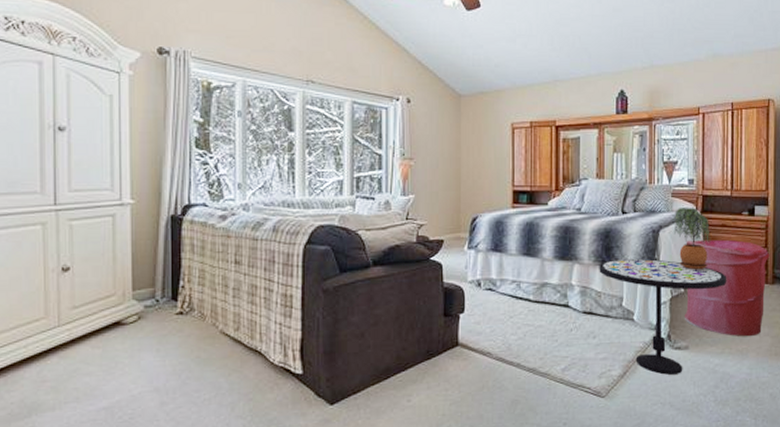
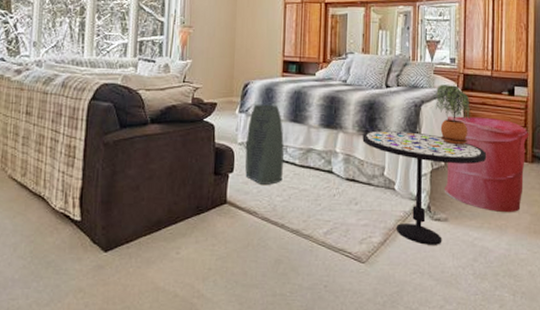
air purifier: none [476,238,517,323] -> present [245,104,284,185]

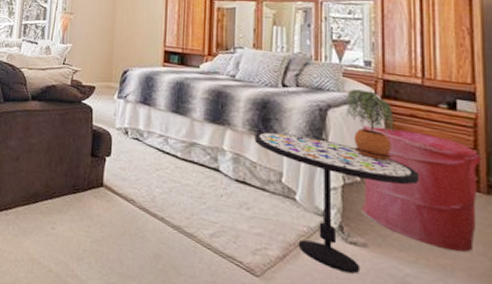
air purifier: present [245,104,284,185] -> none [123,91,165,175]

